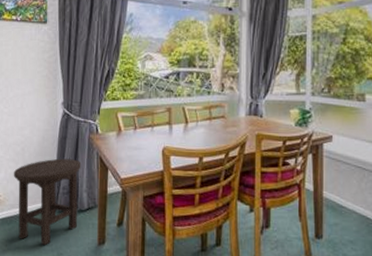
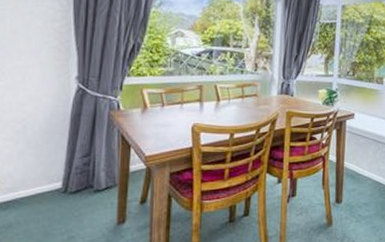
stool: present [13,158,81,245] -> none [11,136,99,229]

